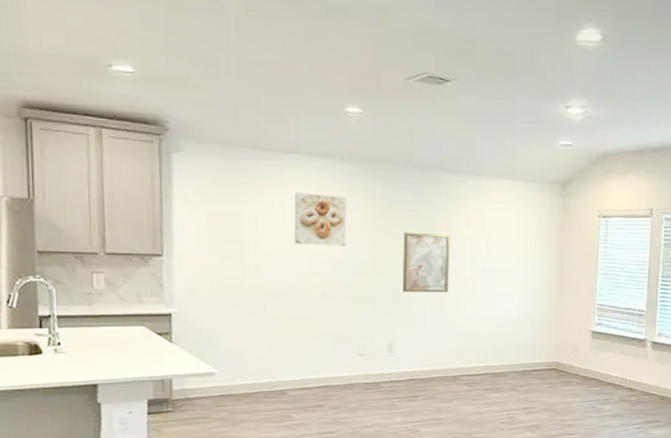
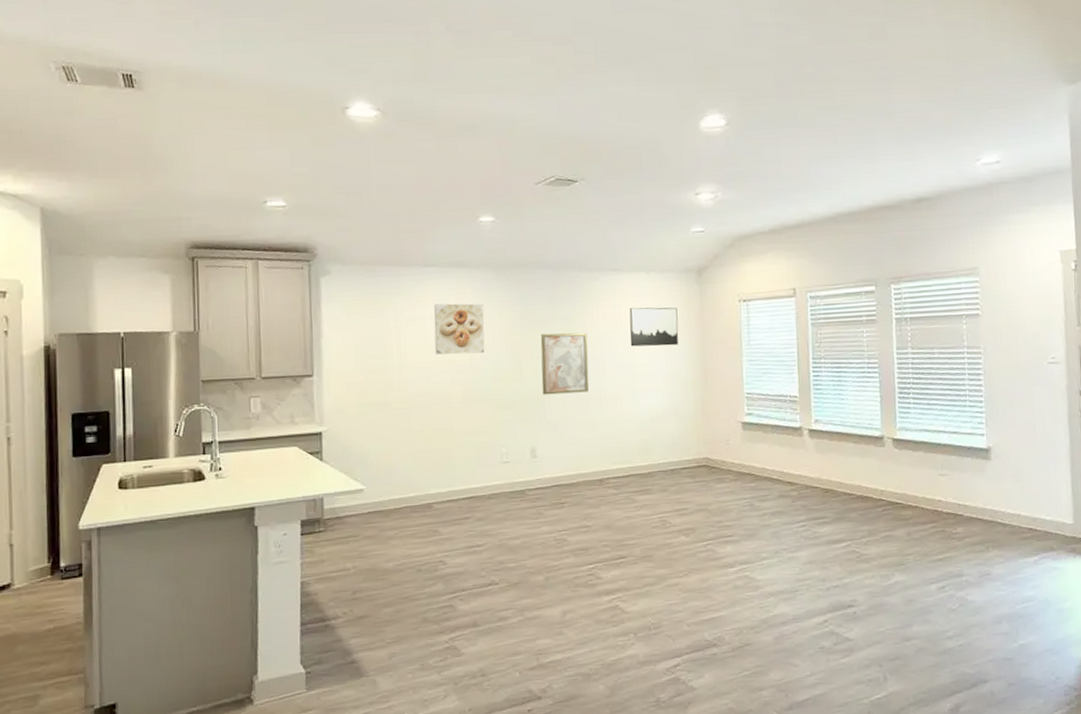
wall art: none [492,214,540,254] -> present [629,307,679,347]

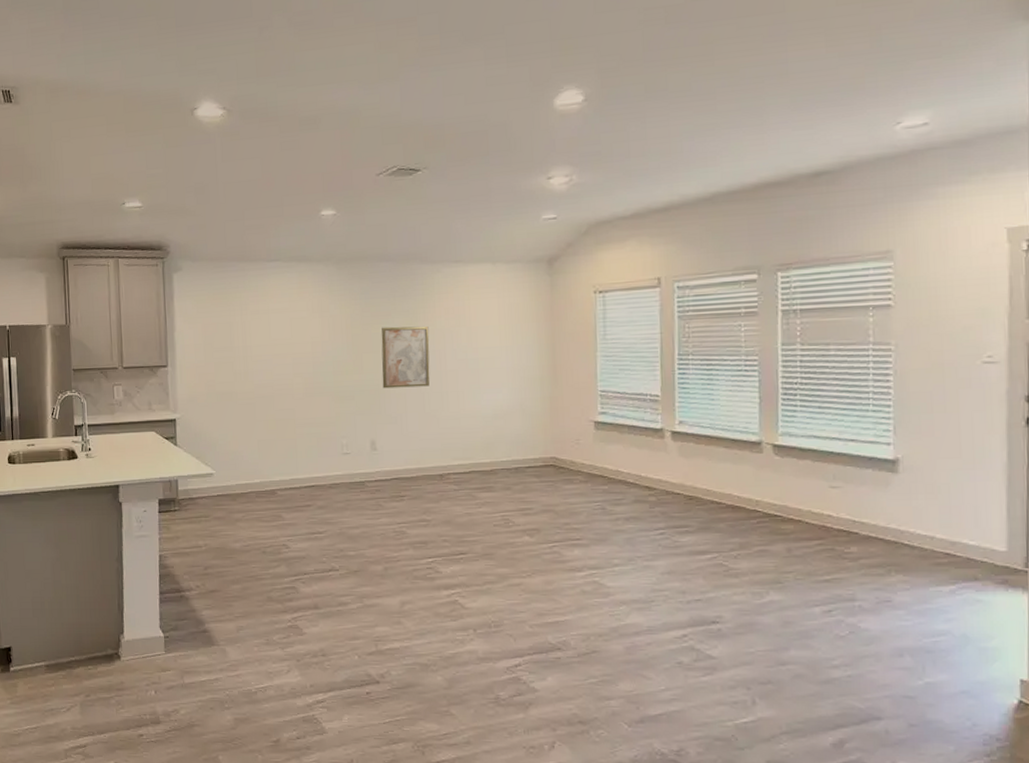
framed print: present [434,303,485,355] -> none [277,297,326,348]
wall art: present [629,307,679,347] -> none [473,299,526,341]

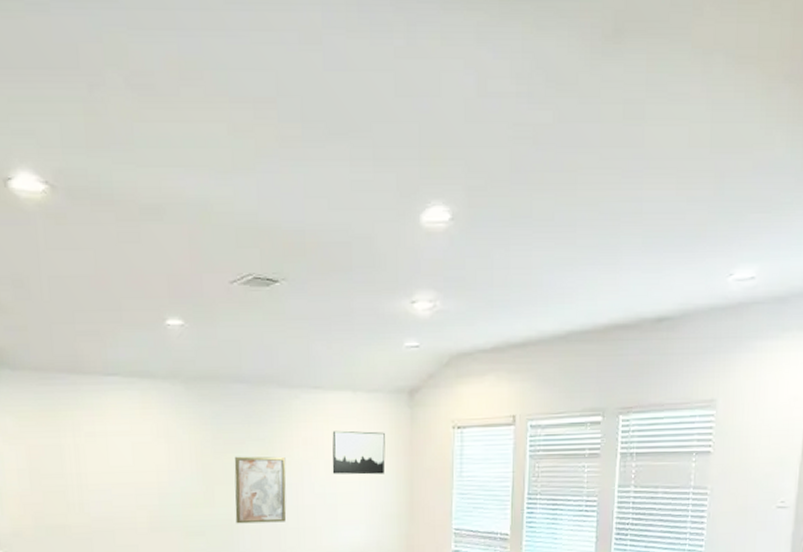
wall art: none [473,299,526,341] -> present [332,430,385,475]

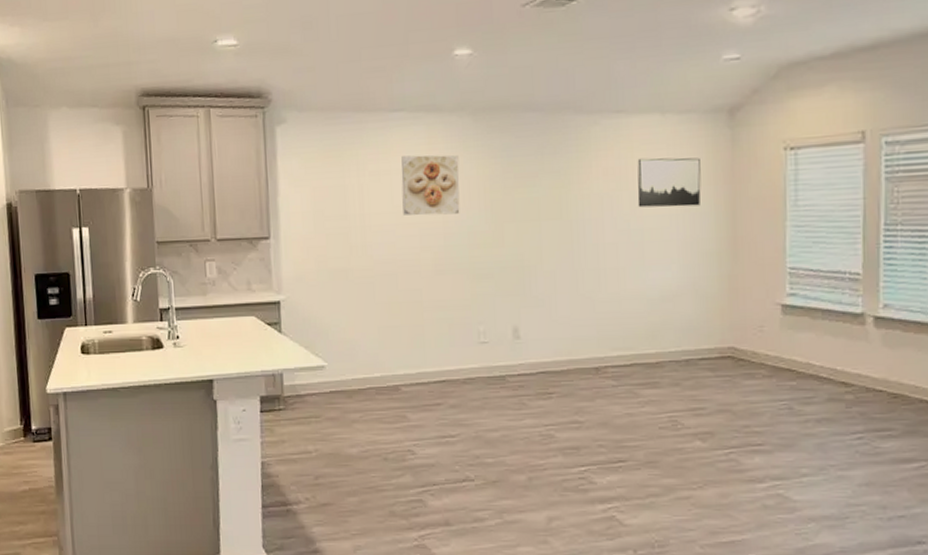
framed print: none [116,418,174,476] -> present [401,154,460,216]
wall art: present [234,456,287,524] -> none [526,189,585,265]

